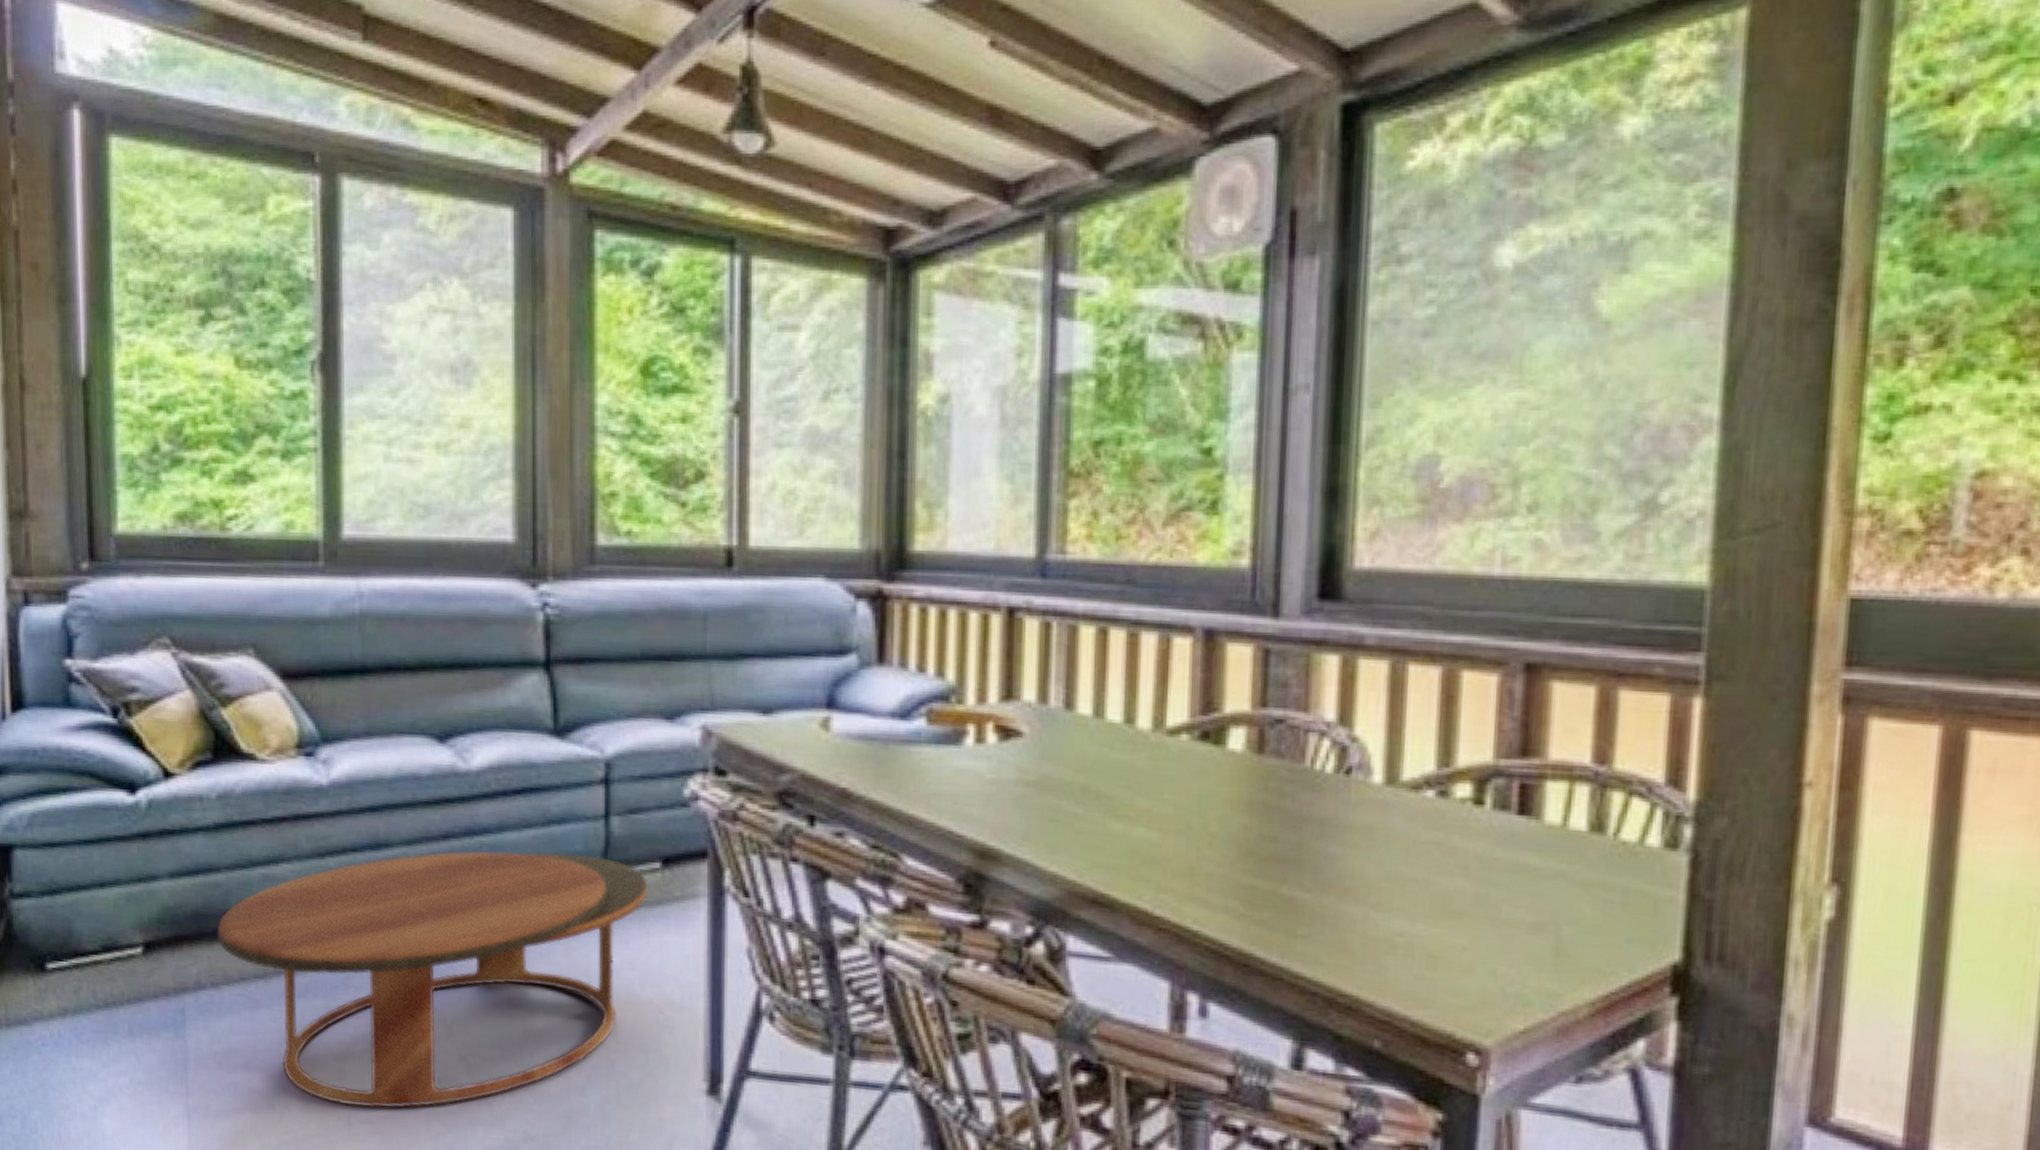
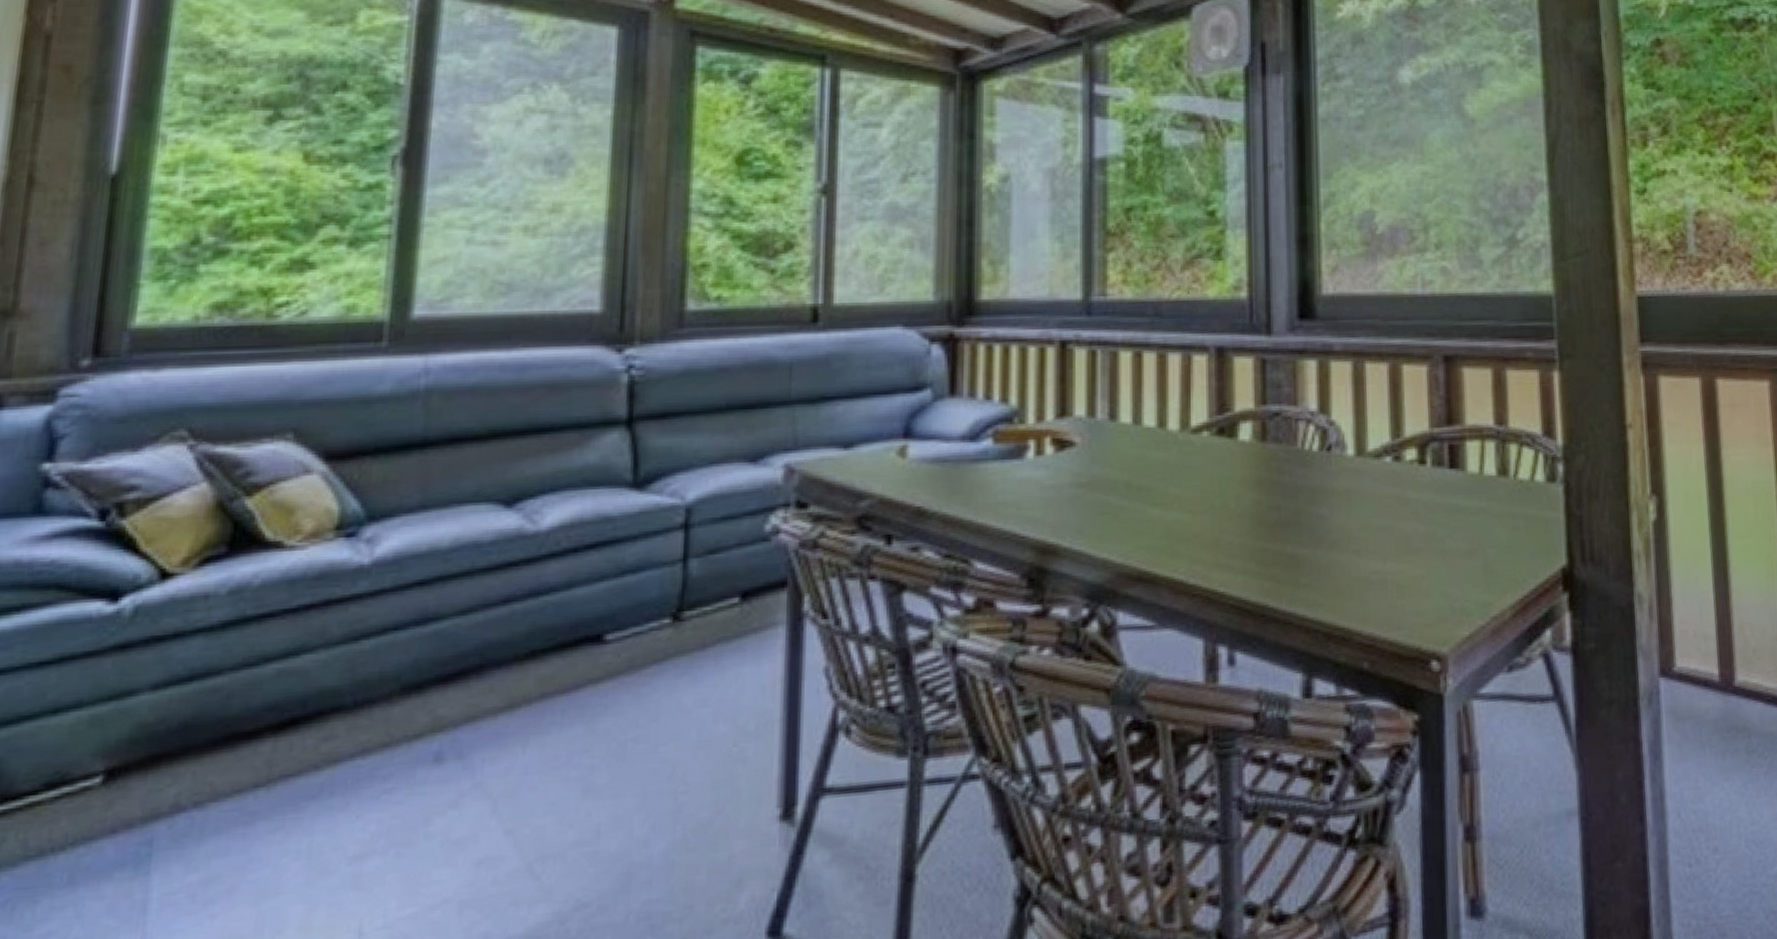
coffee table: present [217,850,648,1108] -> none [208,599,725,914]

